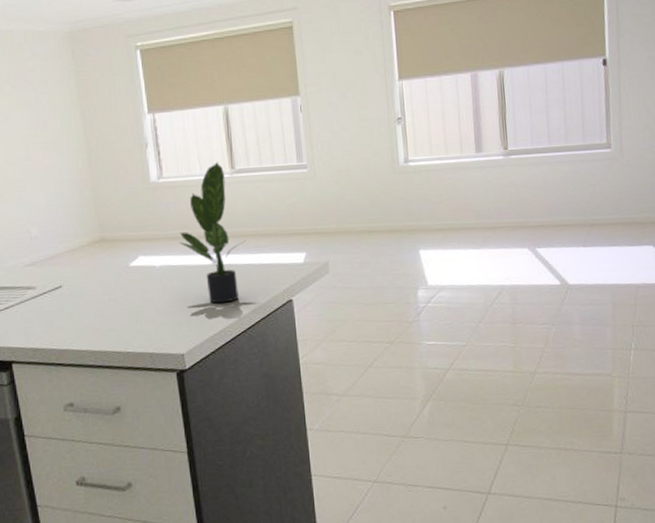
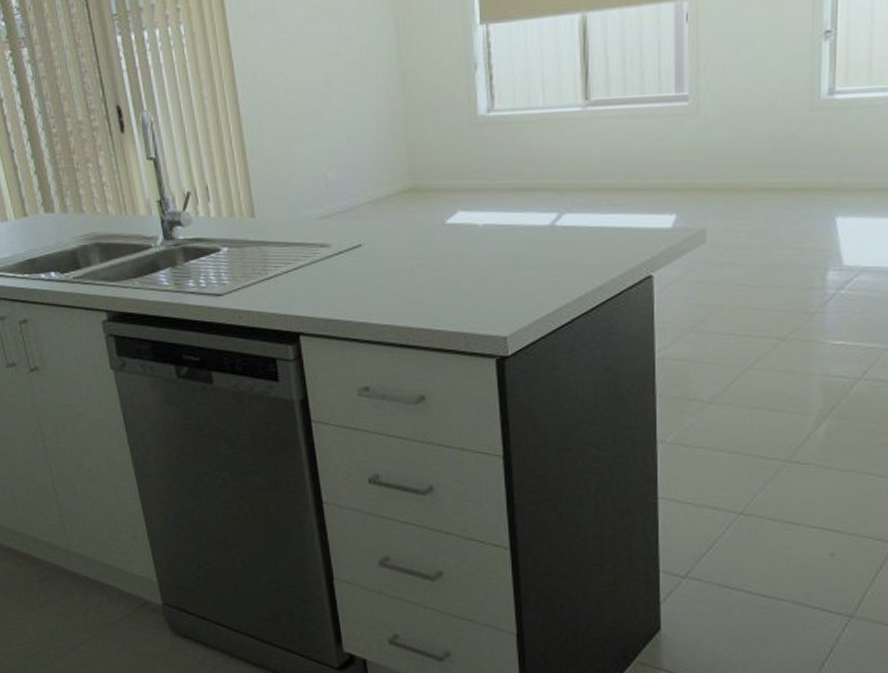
potted plant: present [179,161,246,304] -> none [510,89,597,276]

